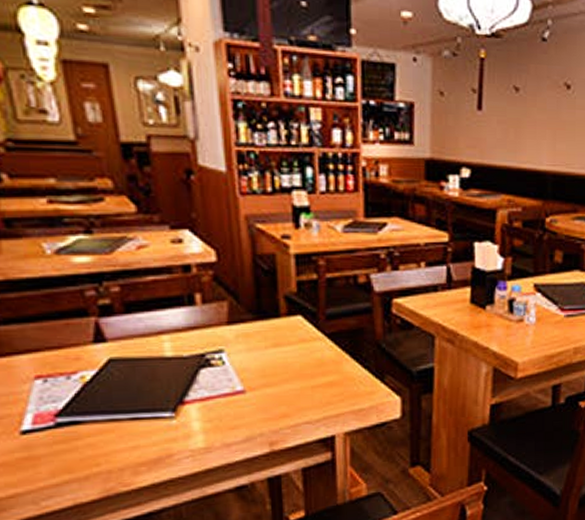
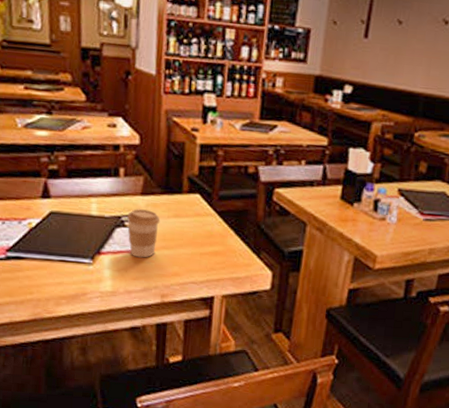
coffee cup: none [213,342,257,402] -> present [127,209,160,258]

